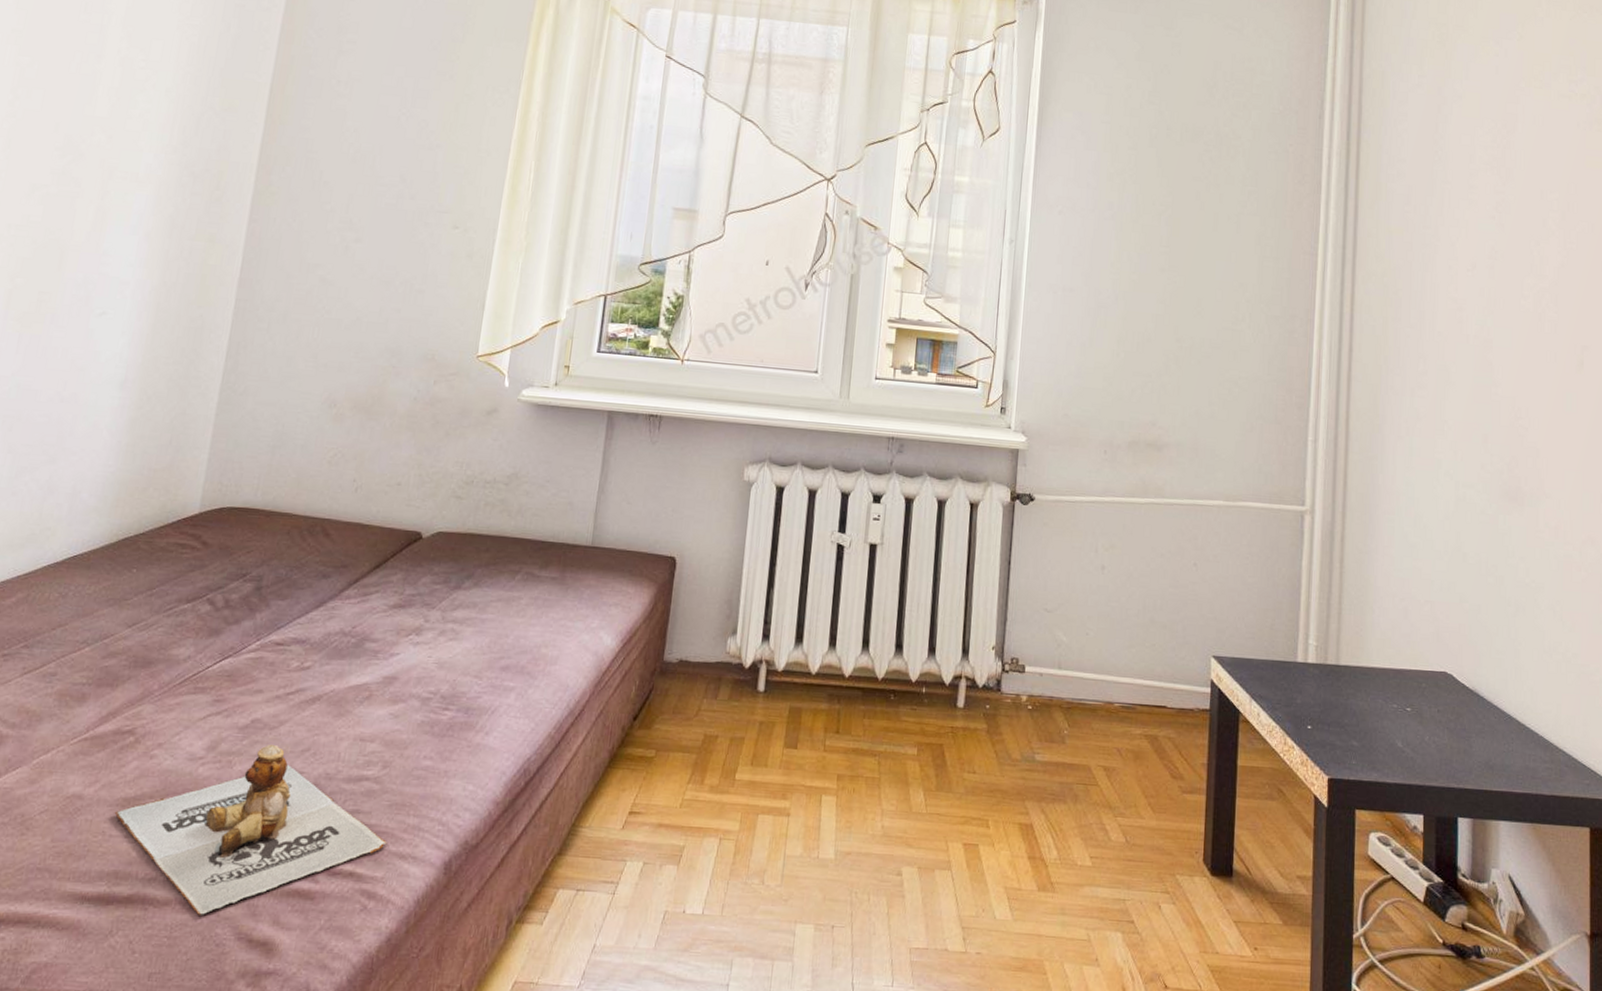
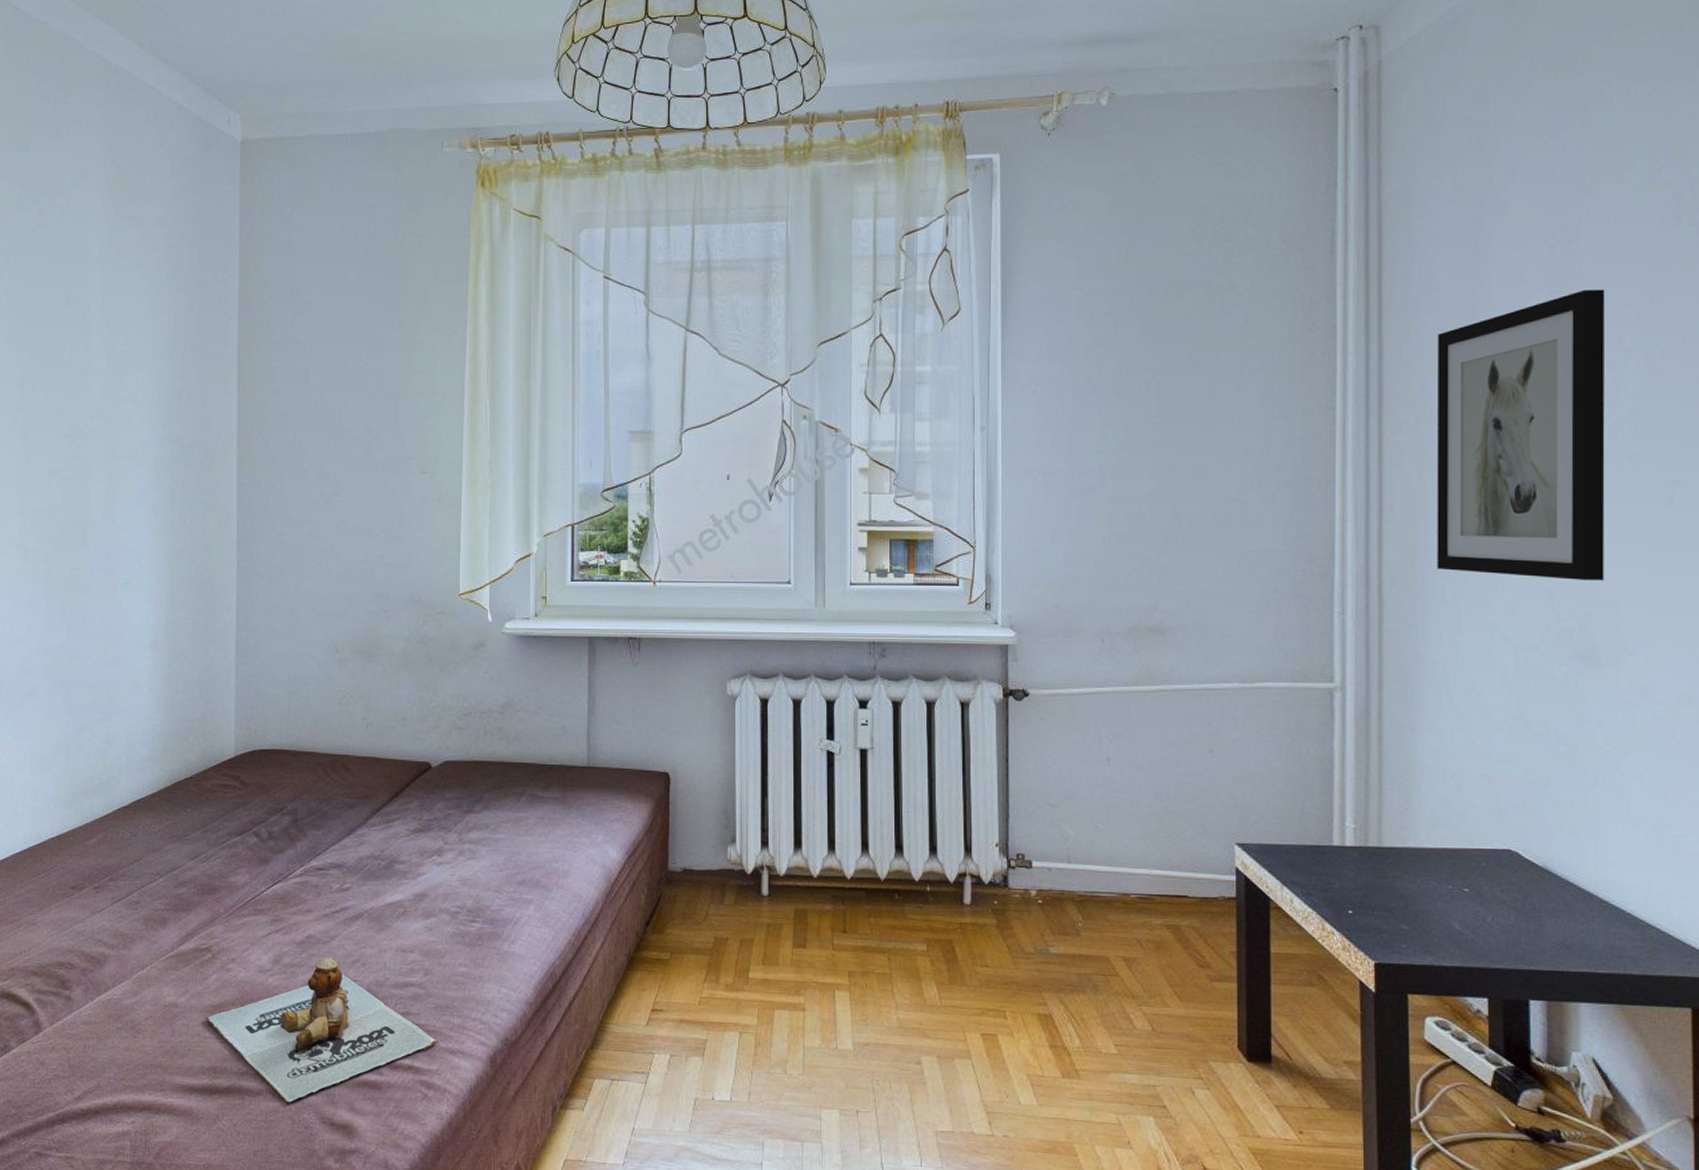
wall art: none [1395,174,1534,430] -> present [1436,289,1606,581]

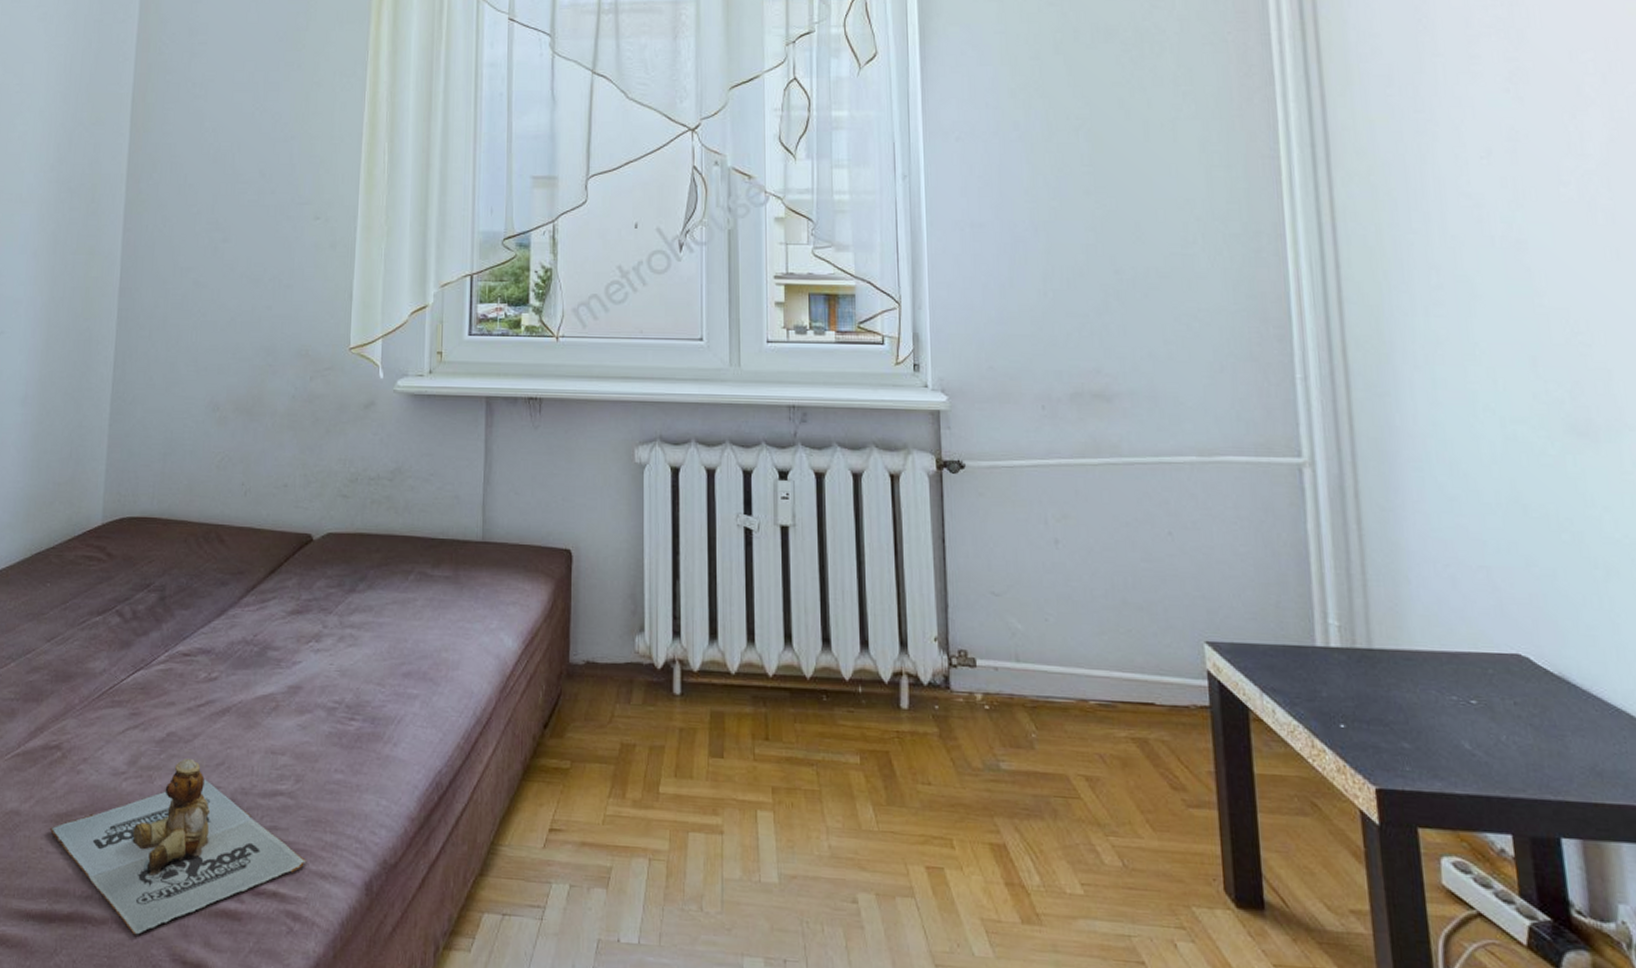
wall art: present [1436,289,1606,581] -> none [1382,35,1592,347]

